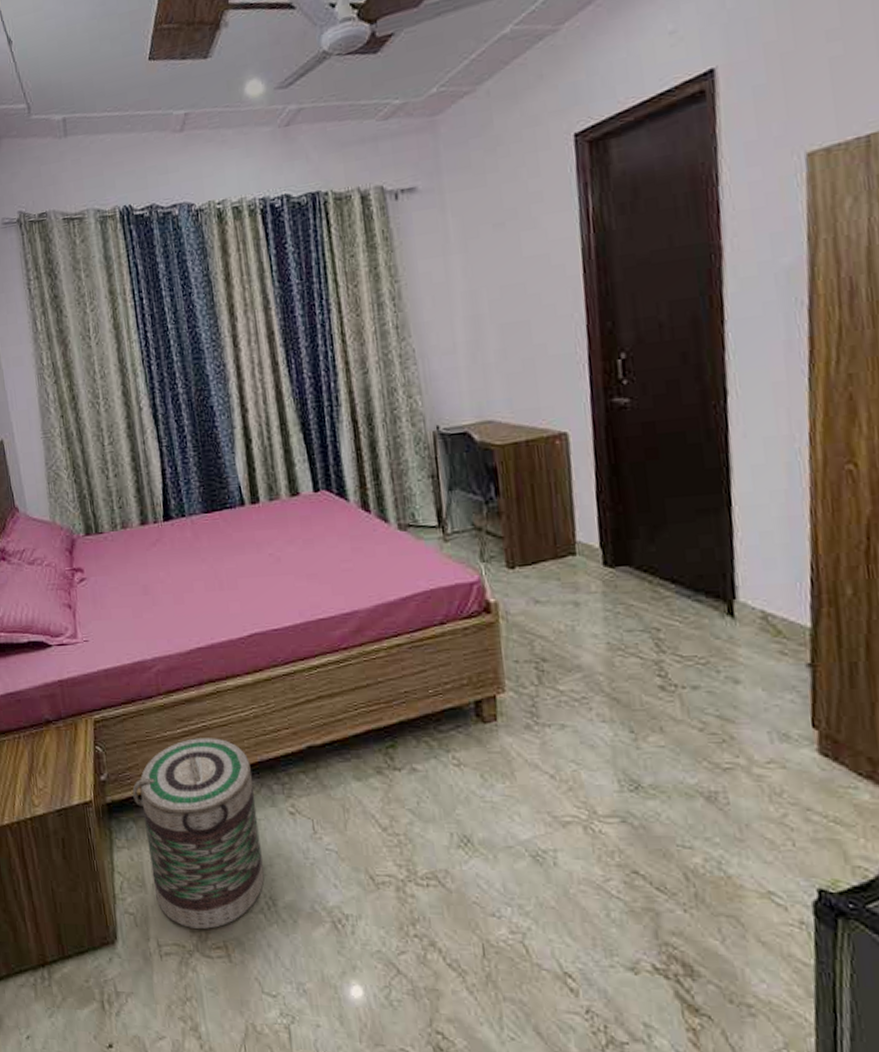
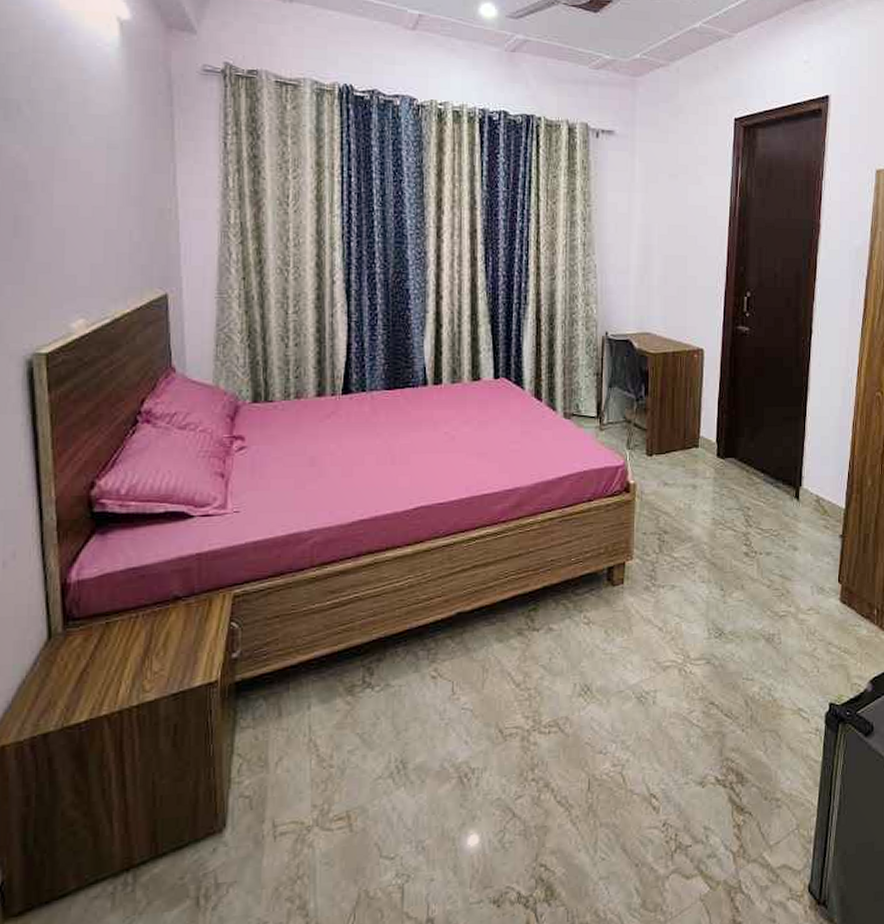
basket: present [132,738,264,929] -> none [267,608,400,803]

